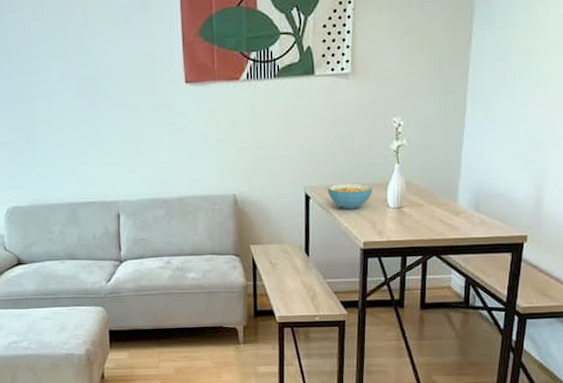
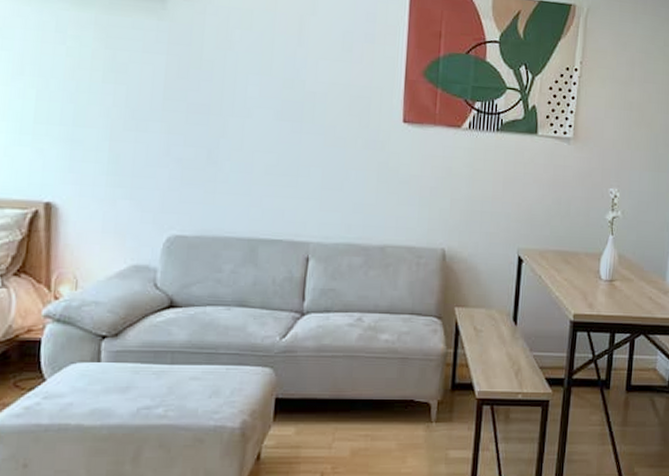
cereal bowl: present [327,183,373,210] -> none [541,249,586,278]

